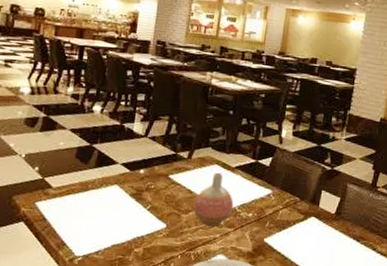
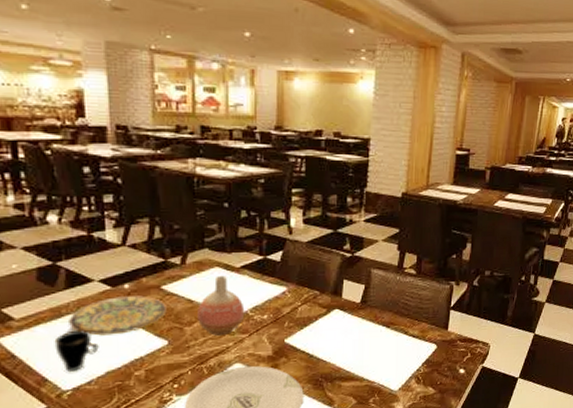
cup: none [77,204,111,240] -> present [54,331,99,372]
plate: none [92,179,171,213] -> present [69,295,168,336]

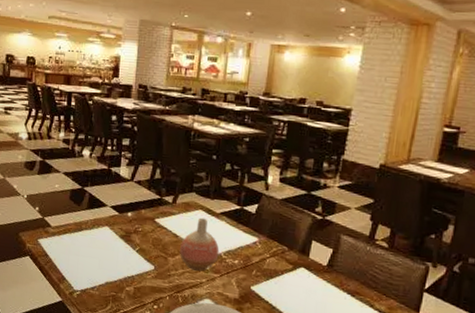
cup: present [54,331,99,372] -> none [74,243,104,276]
plate: present [69,295,168,336] -> none [86,221,158,254]

